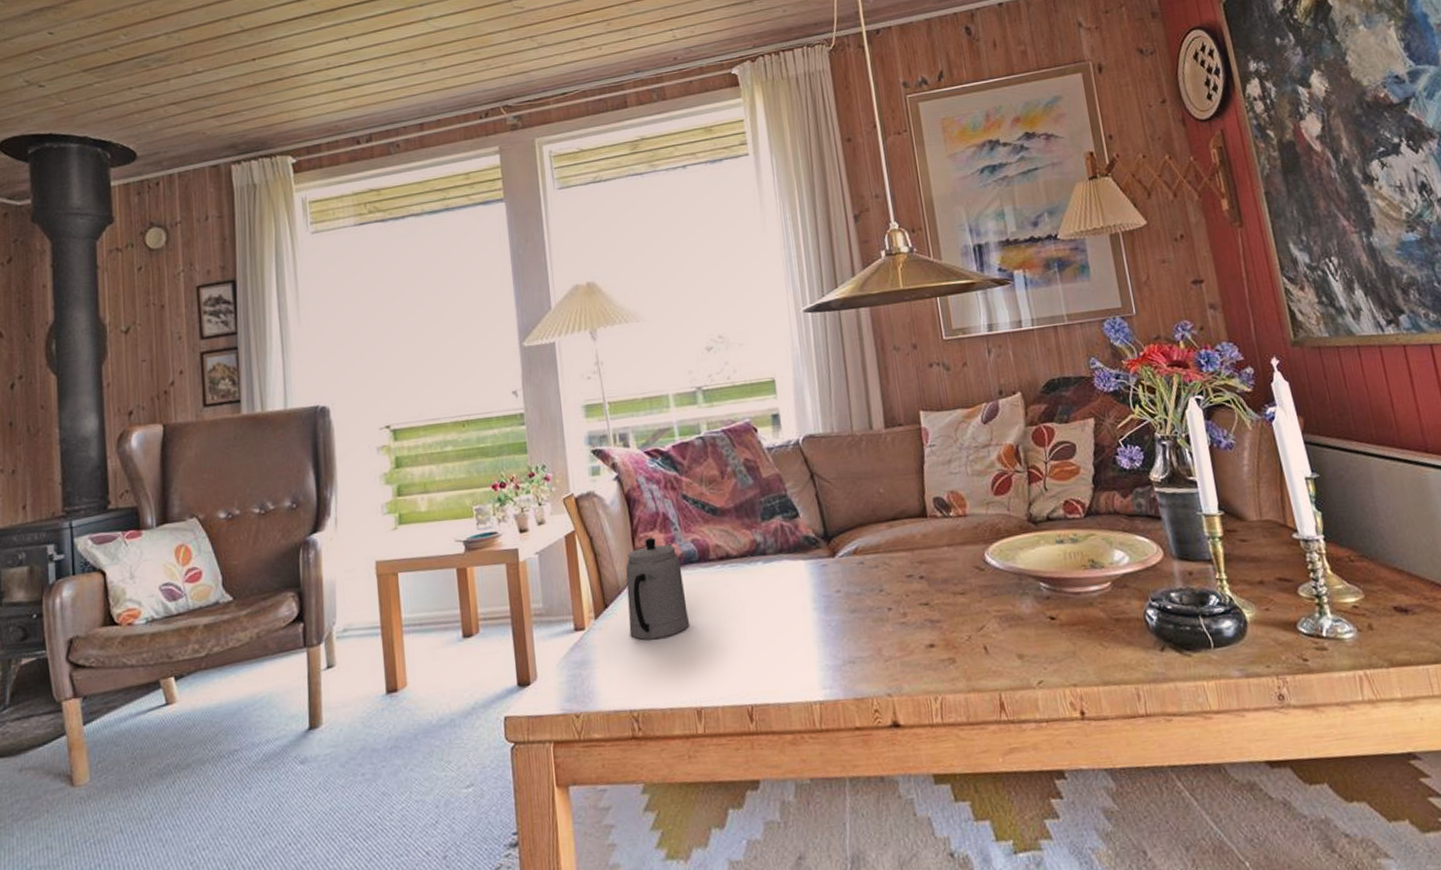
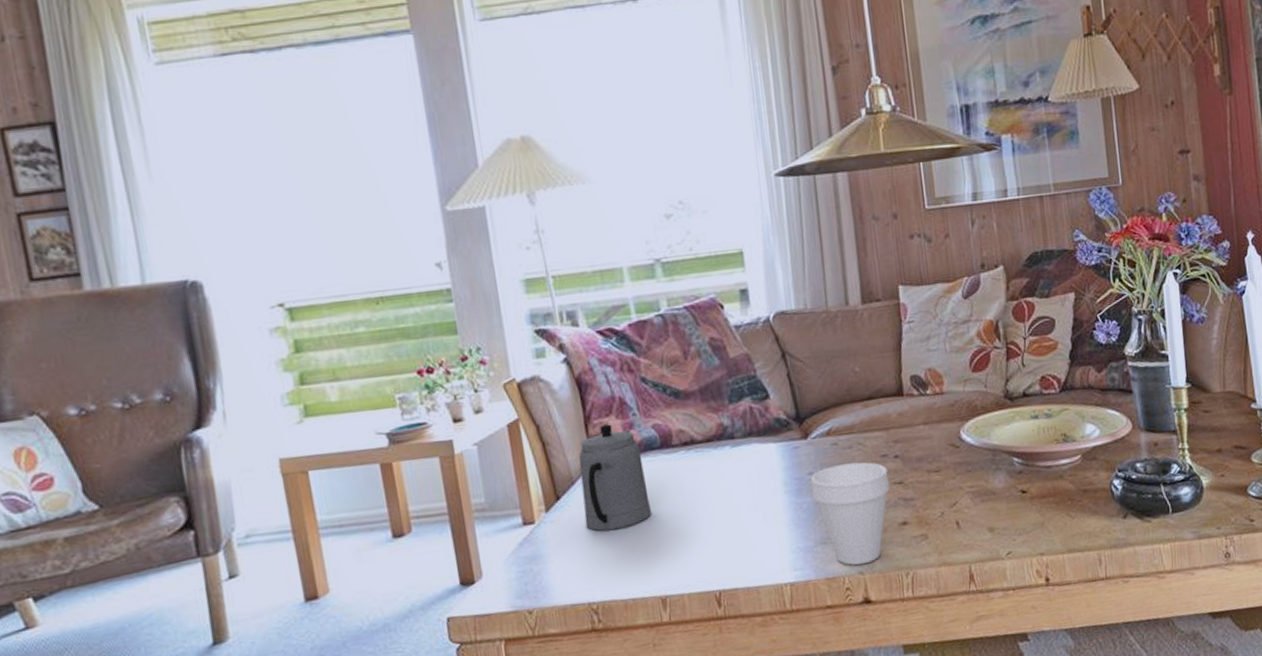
cup: none [839,581,916,687] -> present [811,462,890,566]

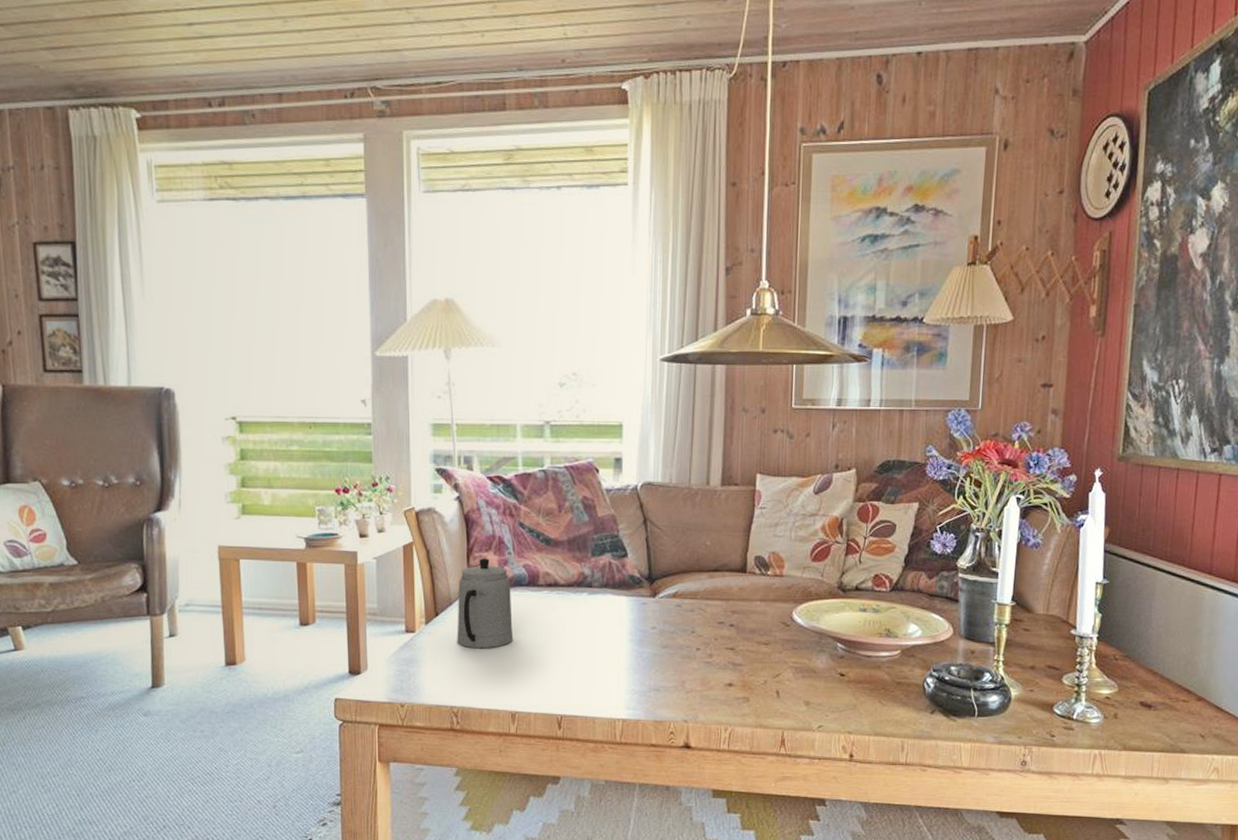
cup: present [811,462,890,566] -> none [653,624,722,713]

